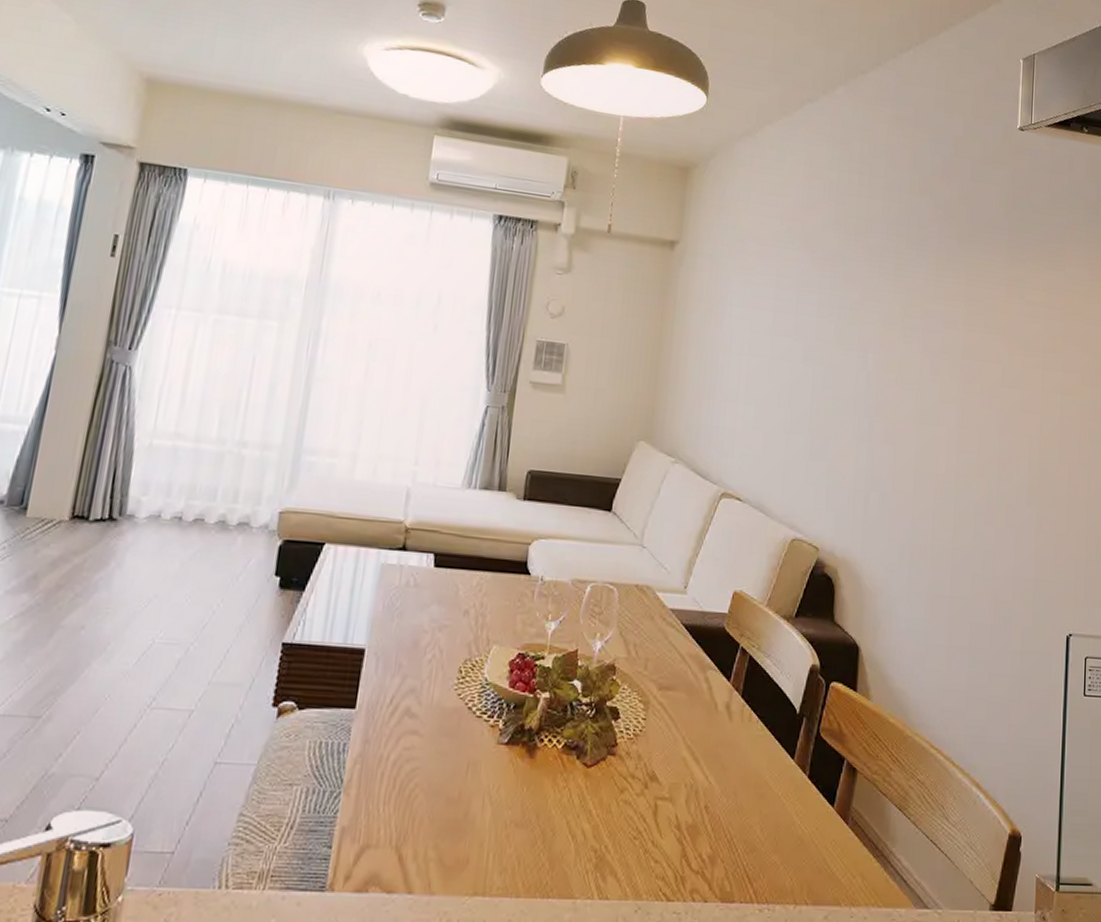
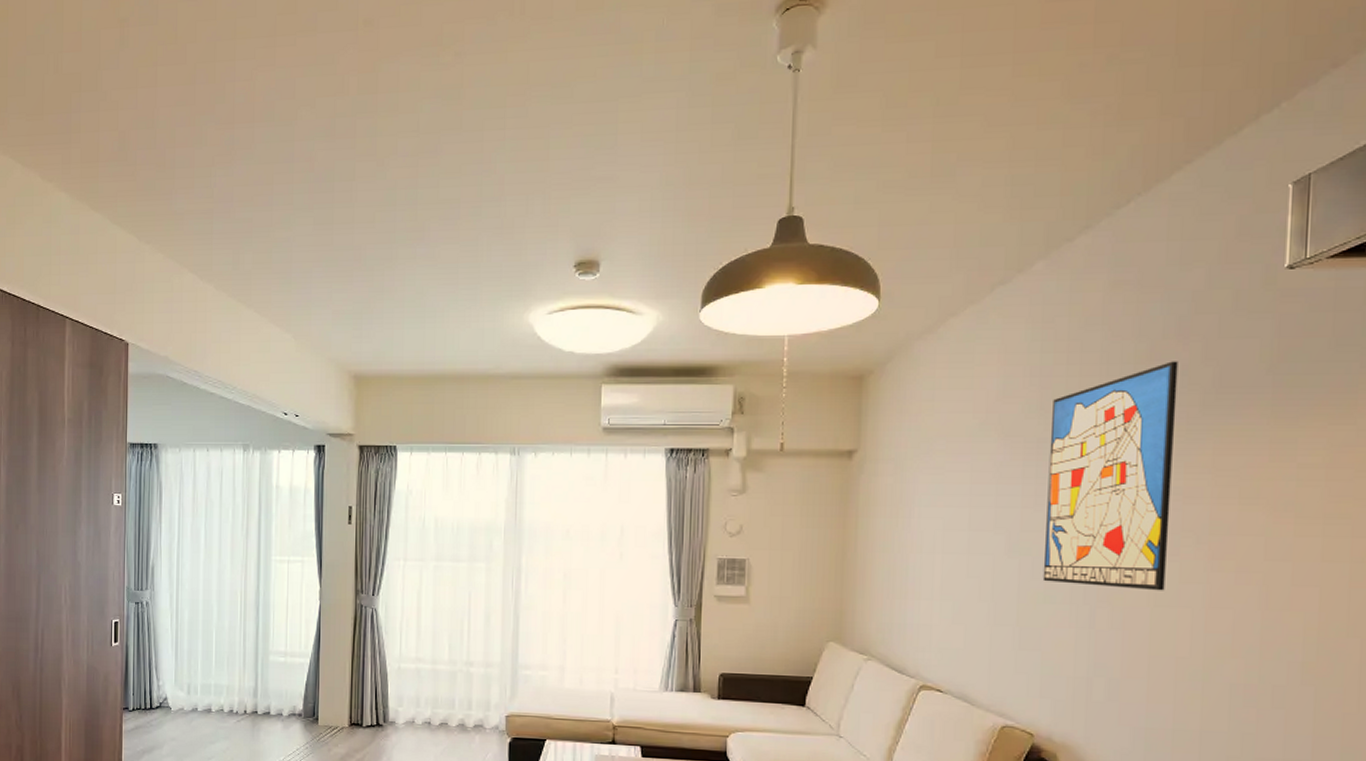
wall art: none [832,195,942,409] -> present [1042,361,1178,591]

